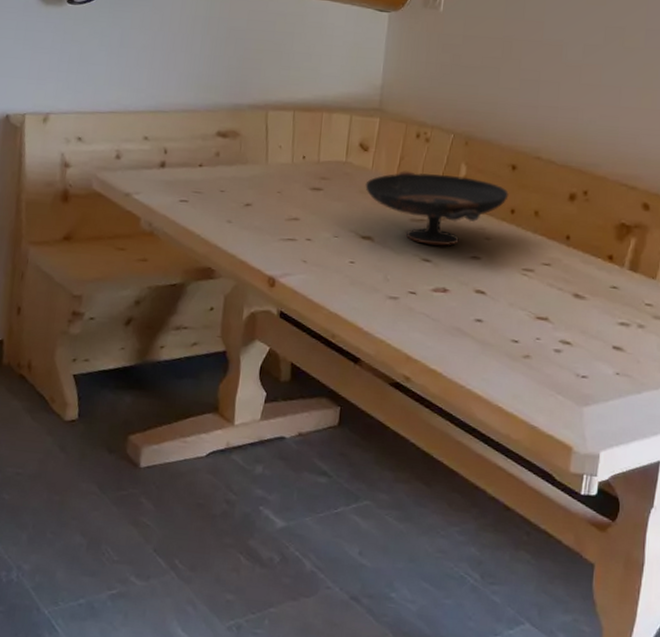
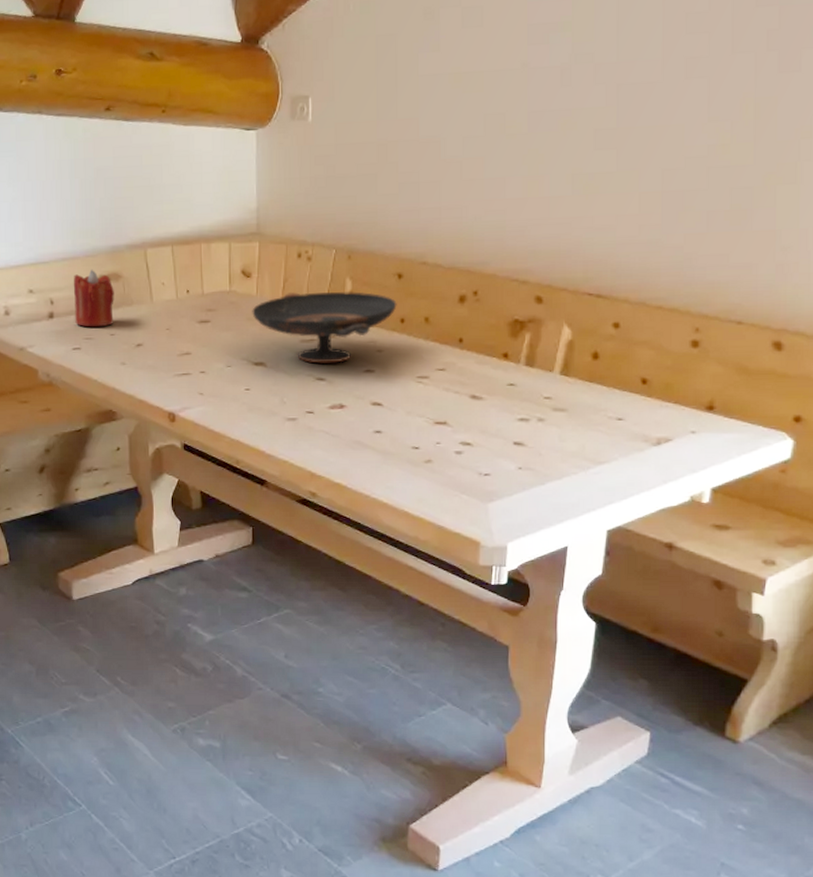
candle: none [186,123,231,182] -> present [73,269,114,328]

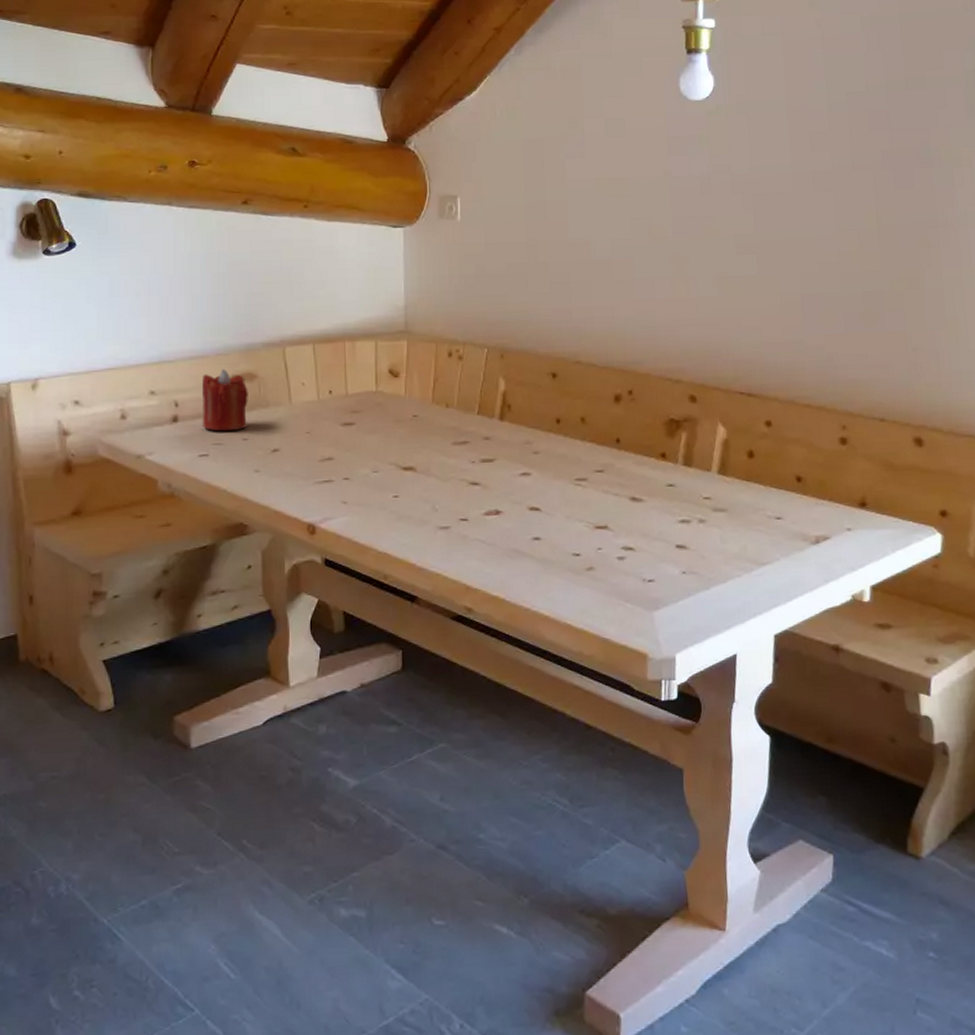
decorative bowl: present [252,291,397,364] -> none [400,391,552,467]

